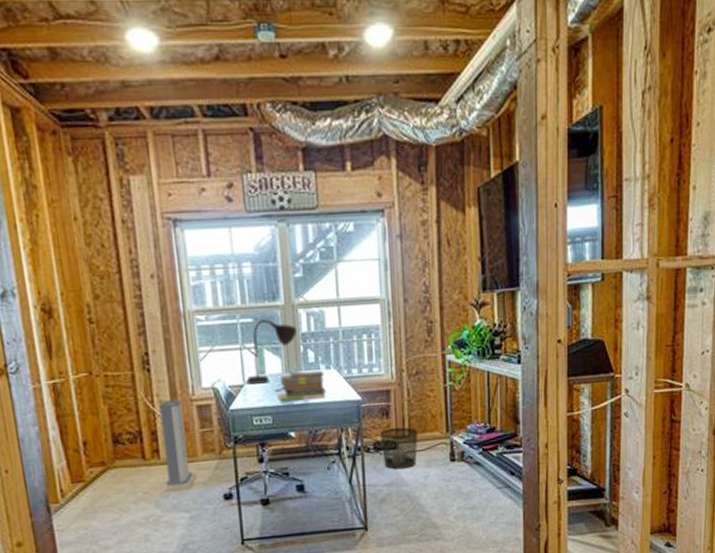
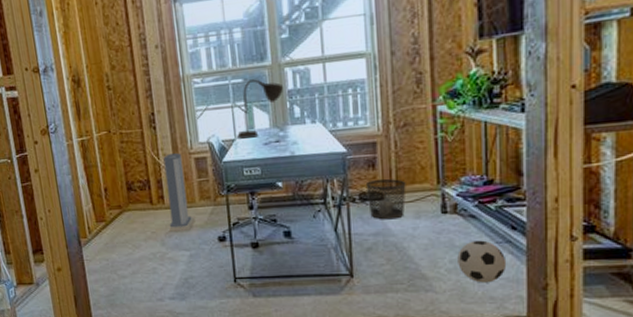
books: present [276,371,326,404] -> none [264,125,312,156]
soccer ball: none [464,486,507,528] -> present [457,240,507,283]

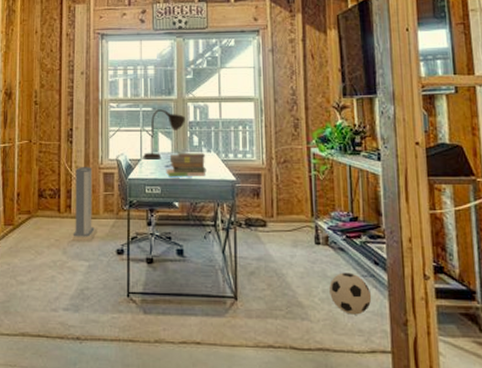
books: none [264,125,312,156] -> present [166,152,206,178]
waste bin: present [365,178,406,220] -> none [251,207,285,246]

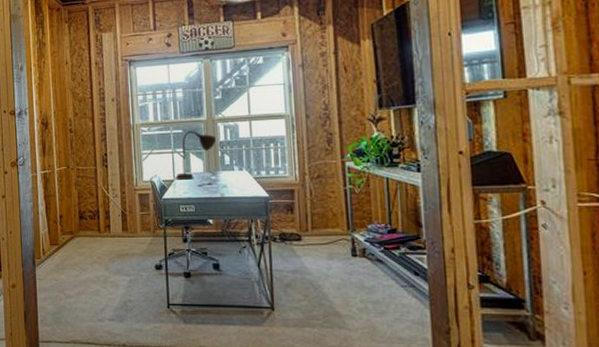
architectural model: present [72,167,97,241] -> none [112,189,136,258]
books: present [166,152,206,178] -> none [199,171,239,196]
soccer ball: present [329,272,372,315] -> none [367,283,412,324]

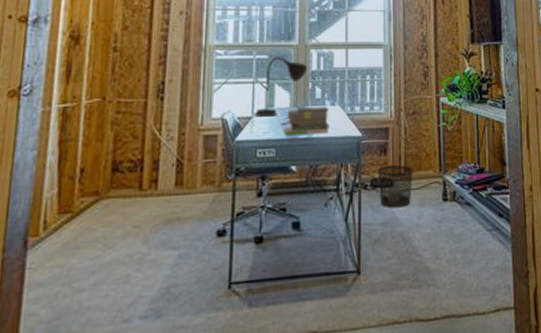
books: none [199,171,239,196] -> present [282,106,330,137]
waste bin: none [285,222,321,259] -> present [377,164,413,208]

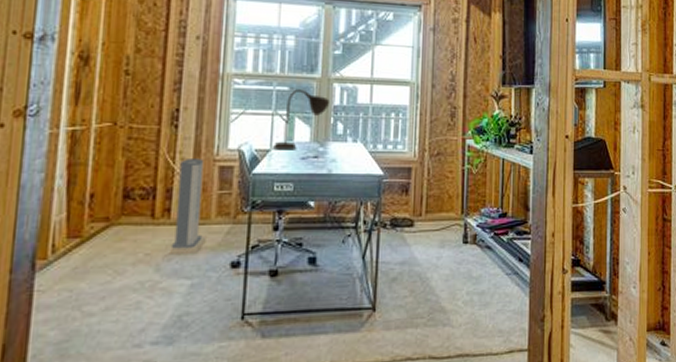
architectural model: none [158,129,192,225] -> present [170,159,206,254]
books: present [282,106,330,137] -> none [301,141,351,172]
waste bin: present [377,164,413,208] -> none [397,205,435,248]

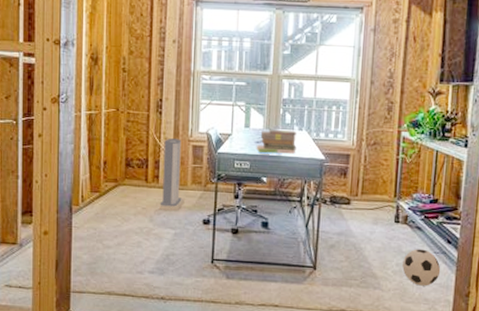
desk lamp: present [272,89,329,150] -> none [232,84,279,135]
books: none [301,141,351,172] -> present [256,129,297,155]
soccer ball: none [473,271,514,316] -> present [402,249,441,286]

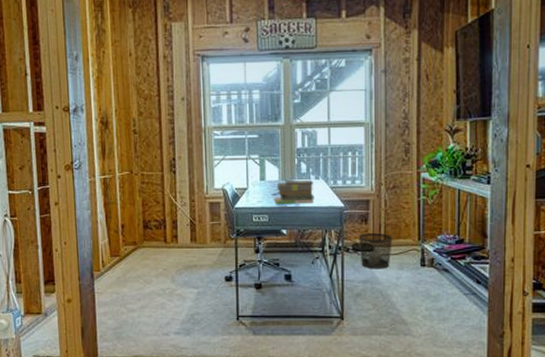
architectural model: present [159,138,185,211] -> none [180,197,205,270]
waste bin: none [336,186,370,223] -> present [358,232,393,269]
soccer ball: present [402,249,441,286] -> none [432,291,472,329]

